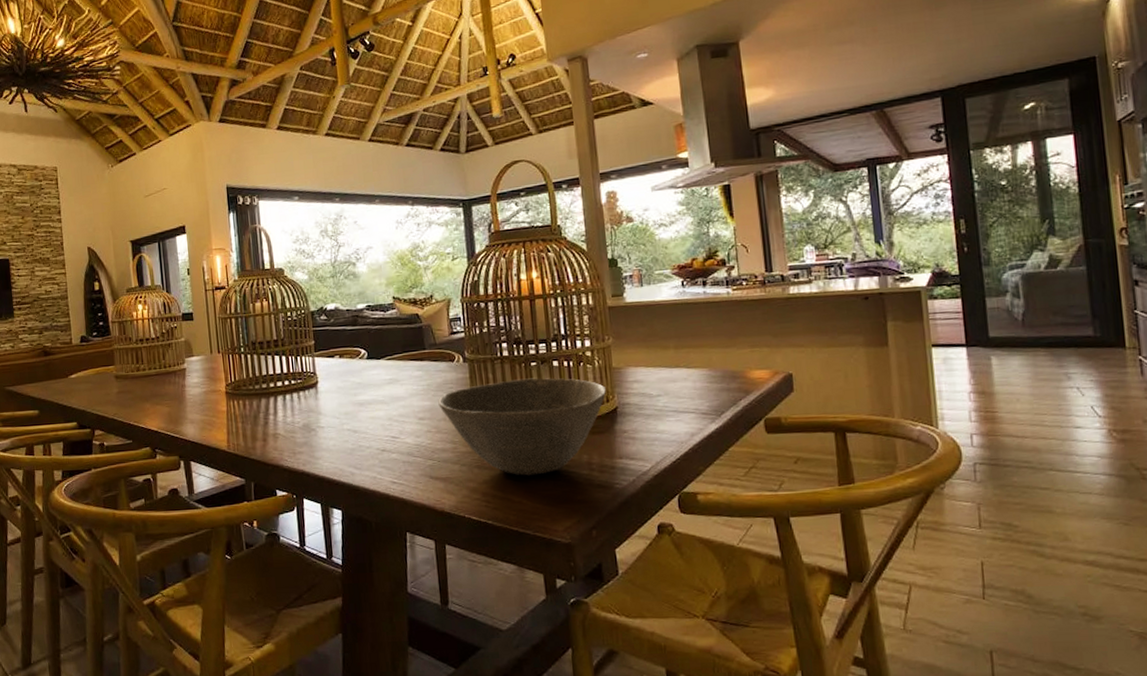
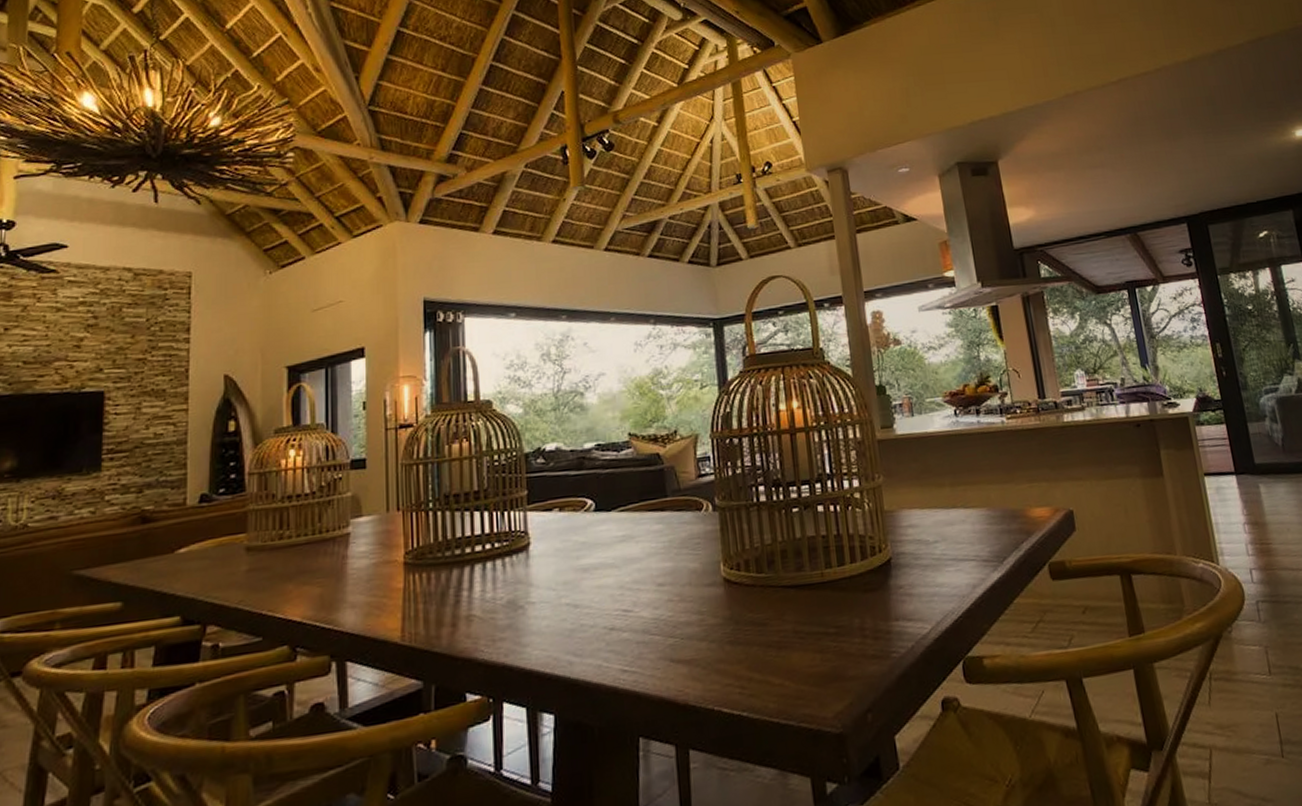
bowl: present [438,378,607,476] -> none [682,525,879,651]

